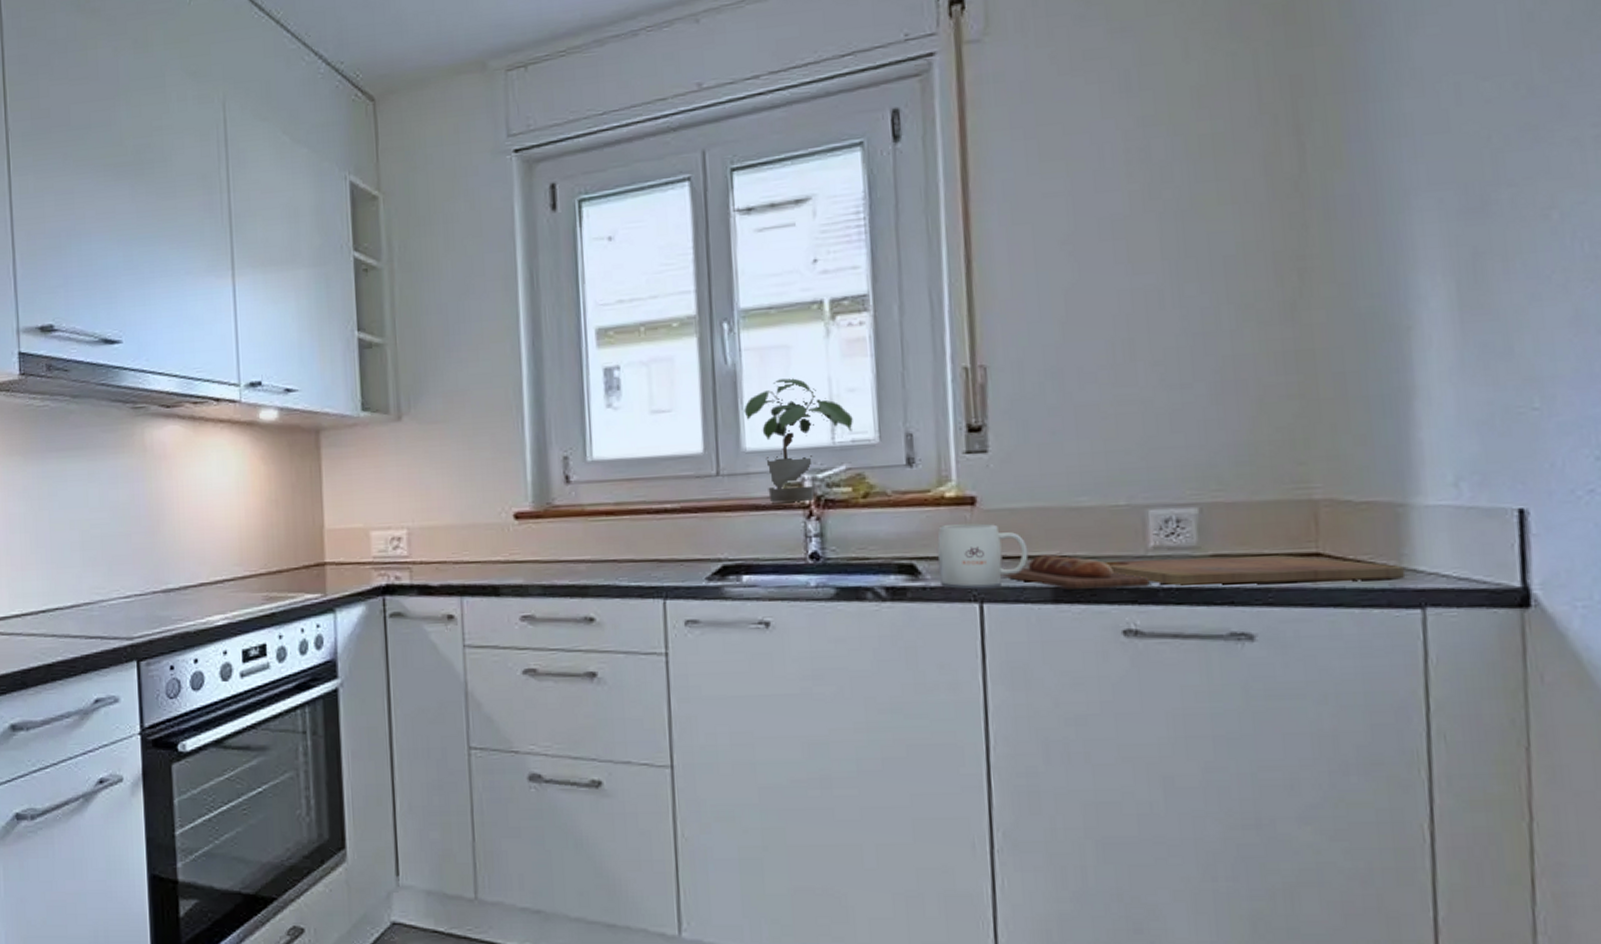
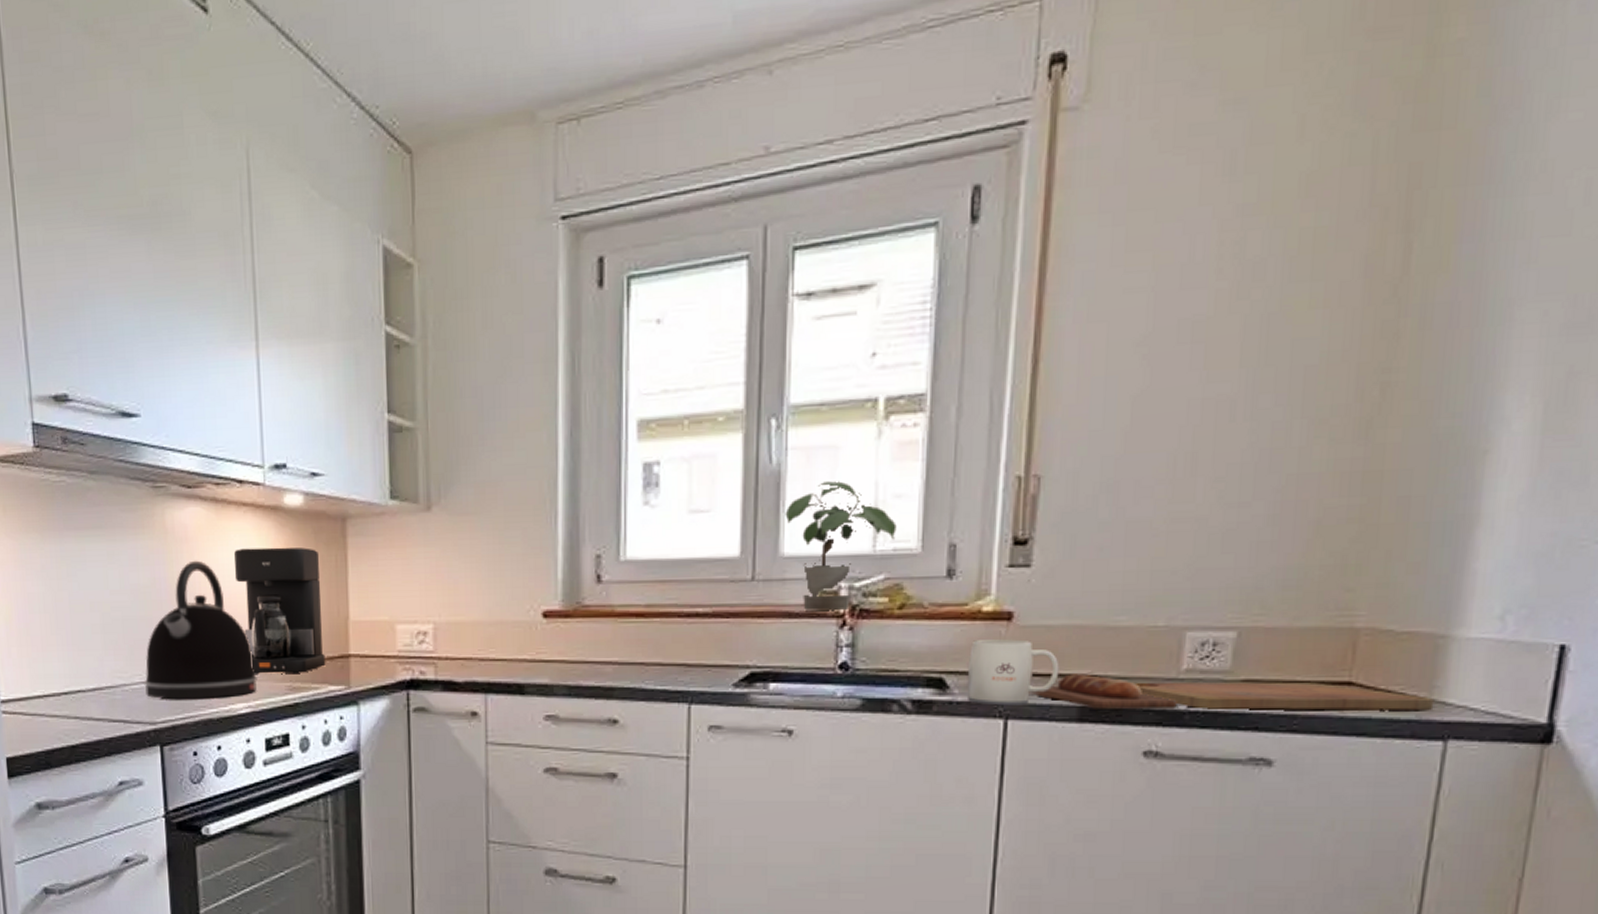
kettle: none [121,476,234,614] -> present [144,560,257,699]
coffee maker: none [210,460,302,585] -> present [233,547,326,675]

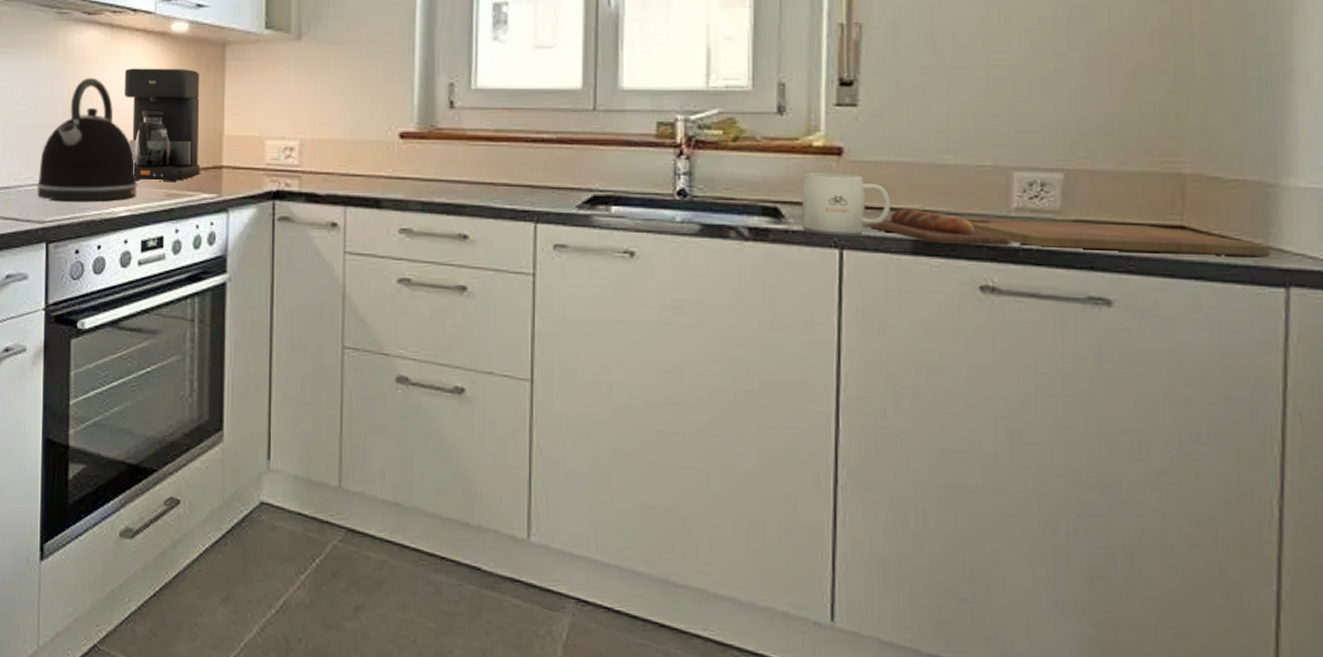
potted plant: present [785,481,897,612] -> none [623,24,728,141]

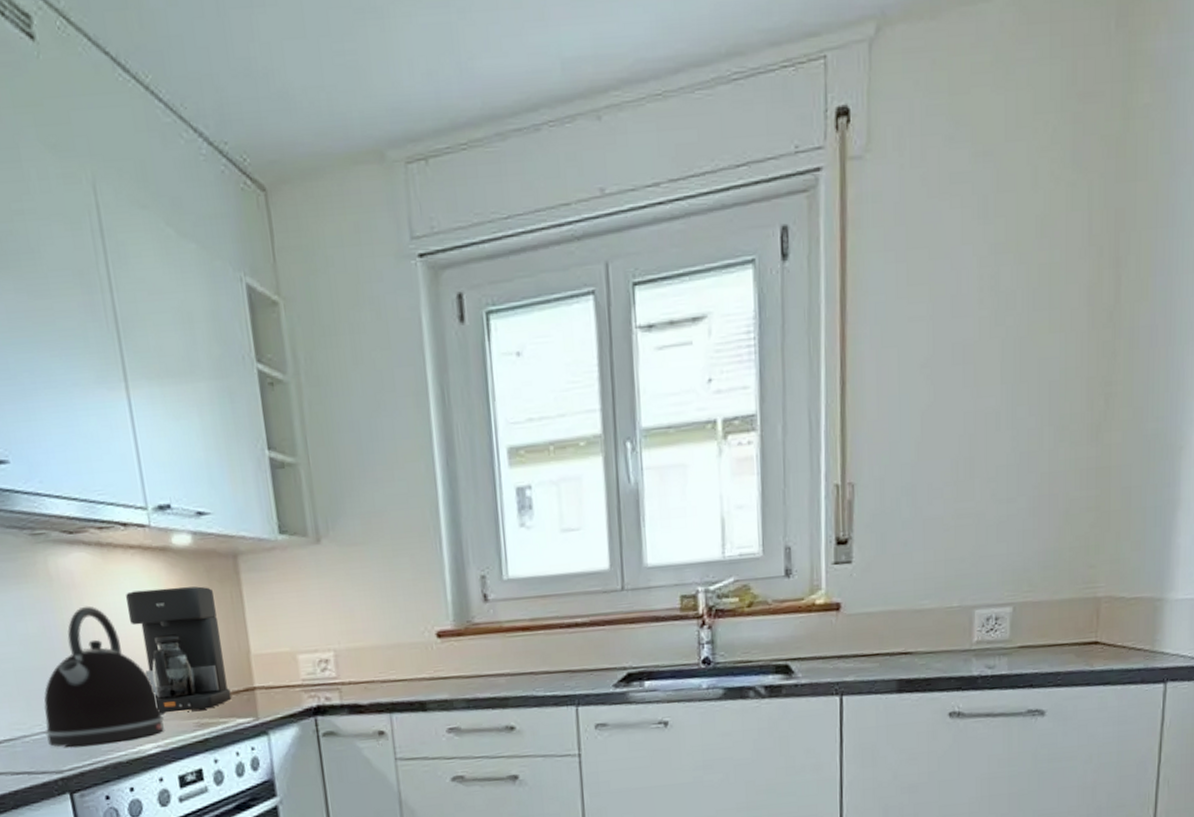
mug: present [801,173,891,237] -> none [807,626,880,685]
bread loaf: present [862,208,1010,246] -> none [857,651,972,681]
cutting board: present [964,218,1271,258] -> none [937,644,1156,674]

